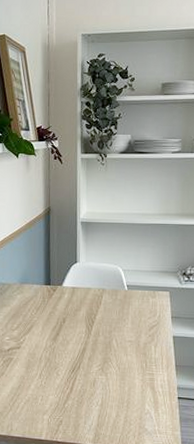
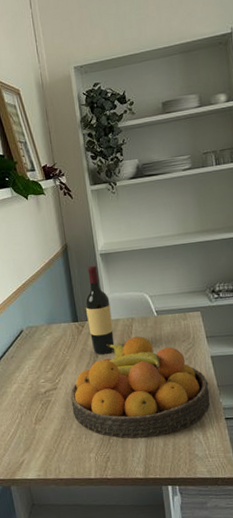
fruit bowl: none [32,307,167,407] -> present [70,336,210,439]
wine bottle: none [59,232,84,320] -> present [84,265,115,355]

